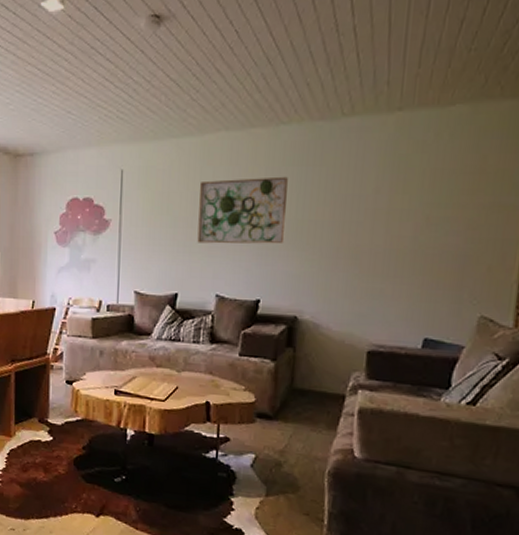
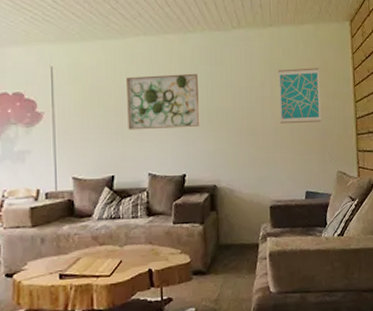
wall art: none [397,168,472,246] -> present [277,68,321,124]

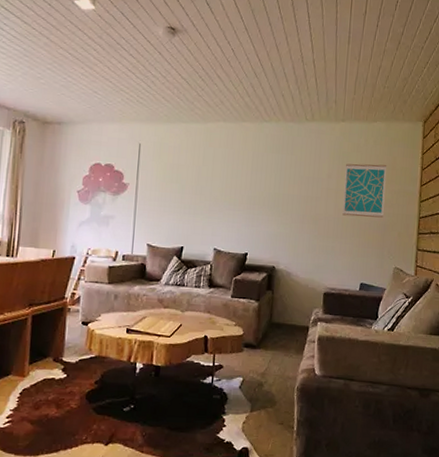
wall art: present [127,73,200,130] -> none [200,158,269,211]

